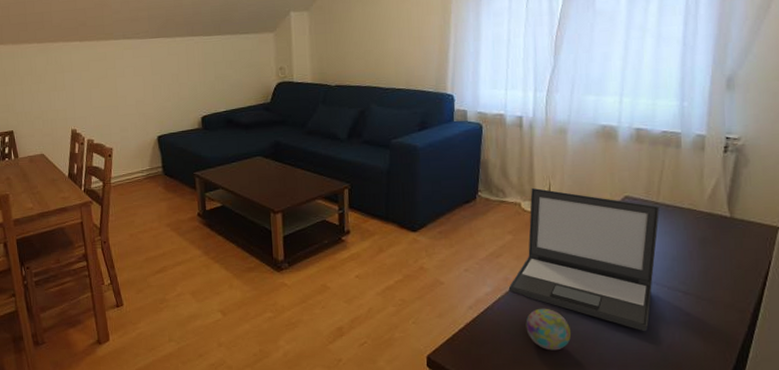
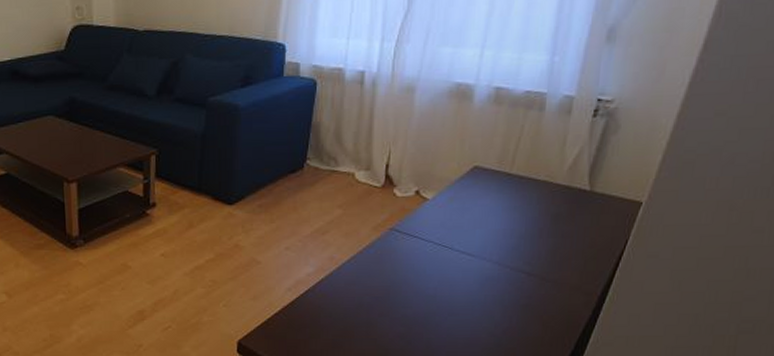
laptop: present [508,187,660,332] -> none [333,155,513,316]
decorative ball: present [525,308,572,351] -> none [349,290,400,336]

